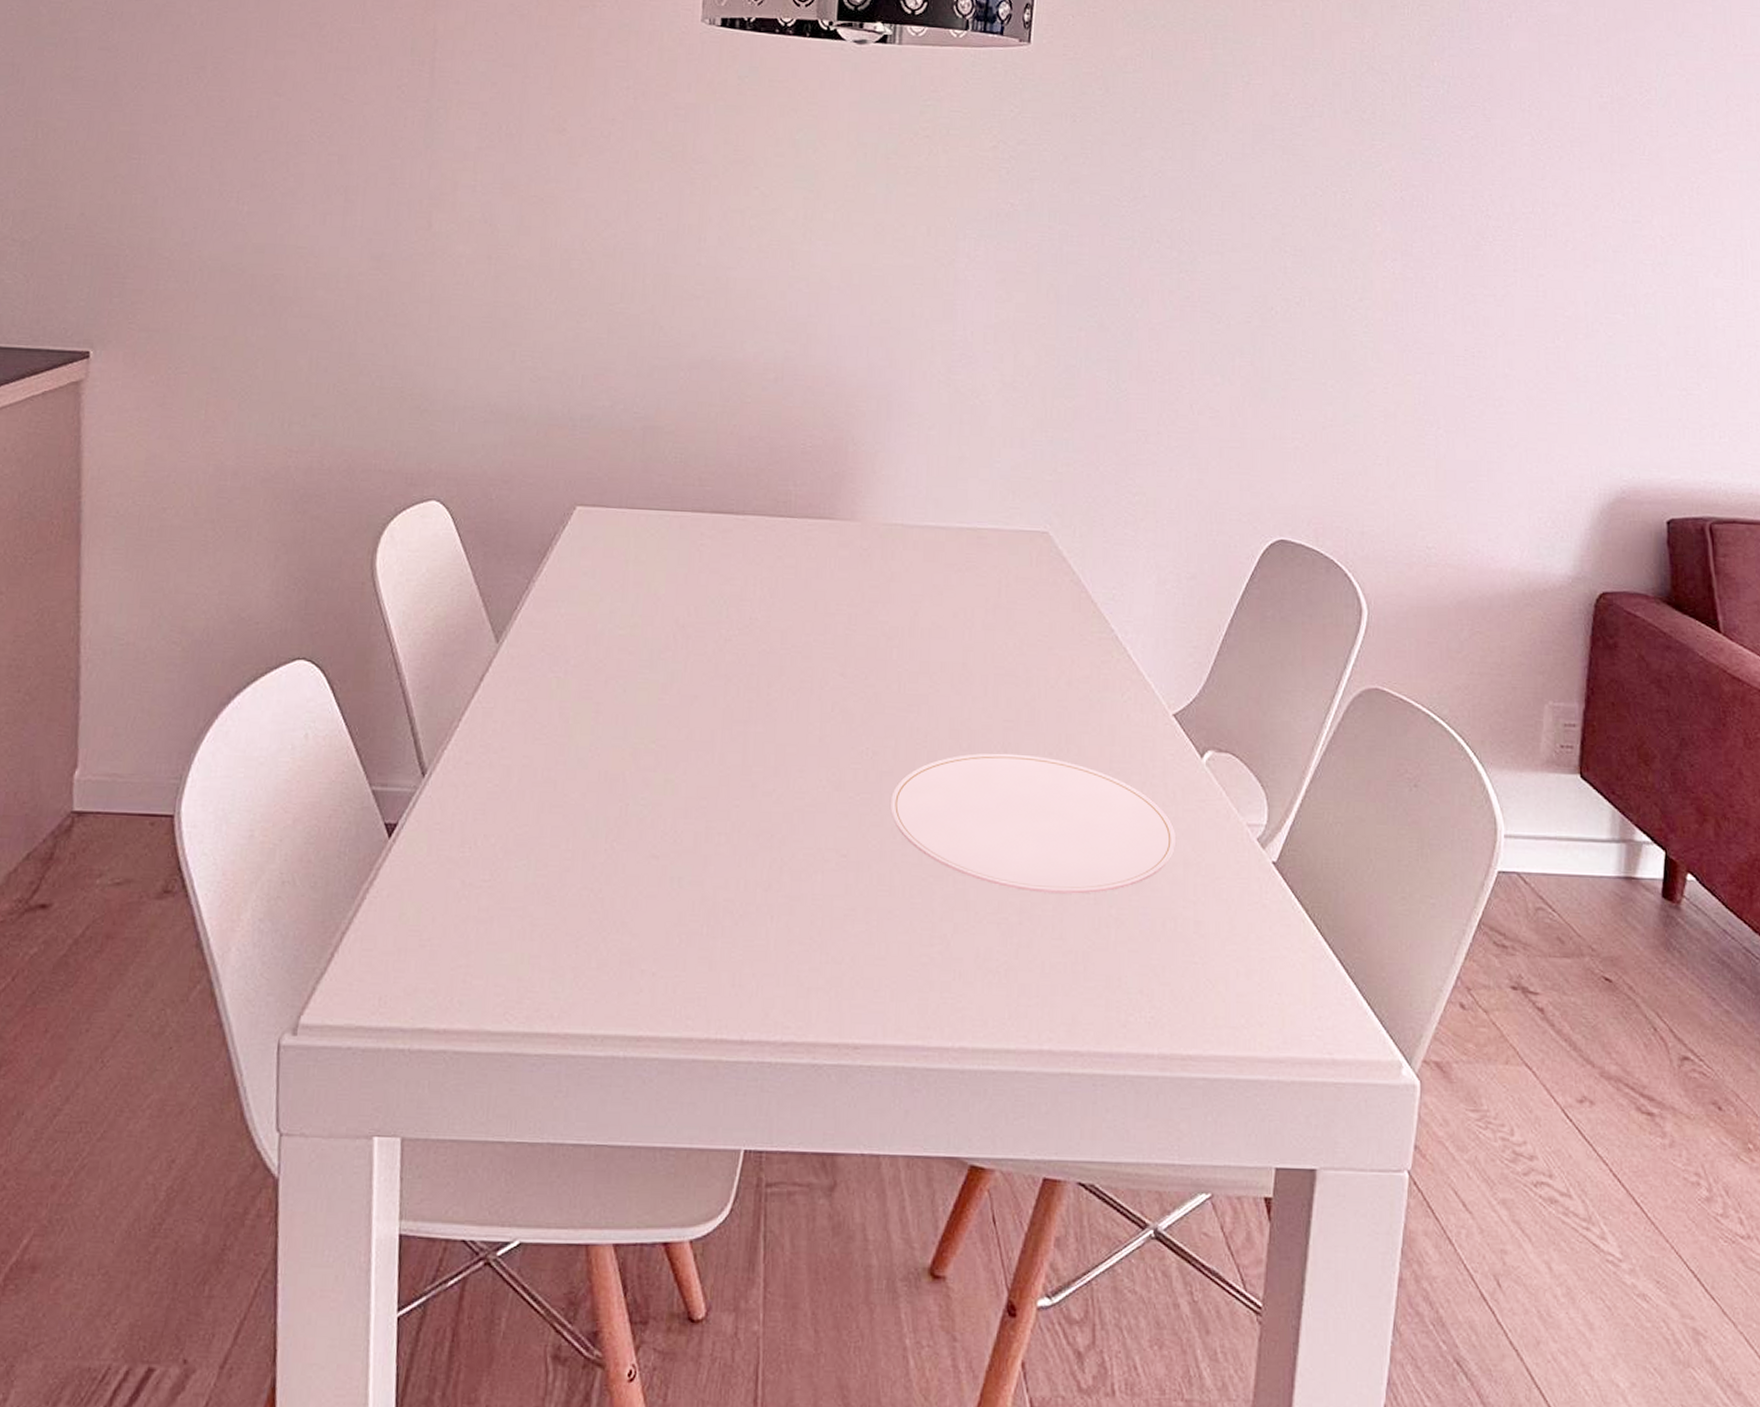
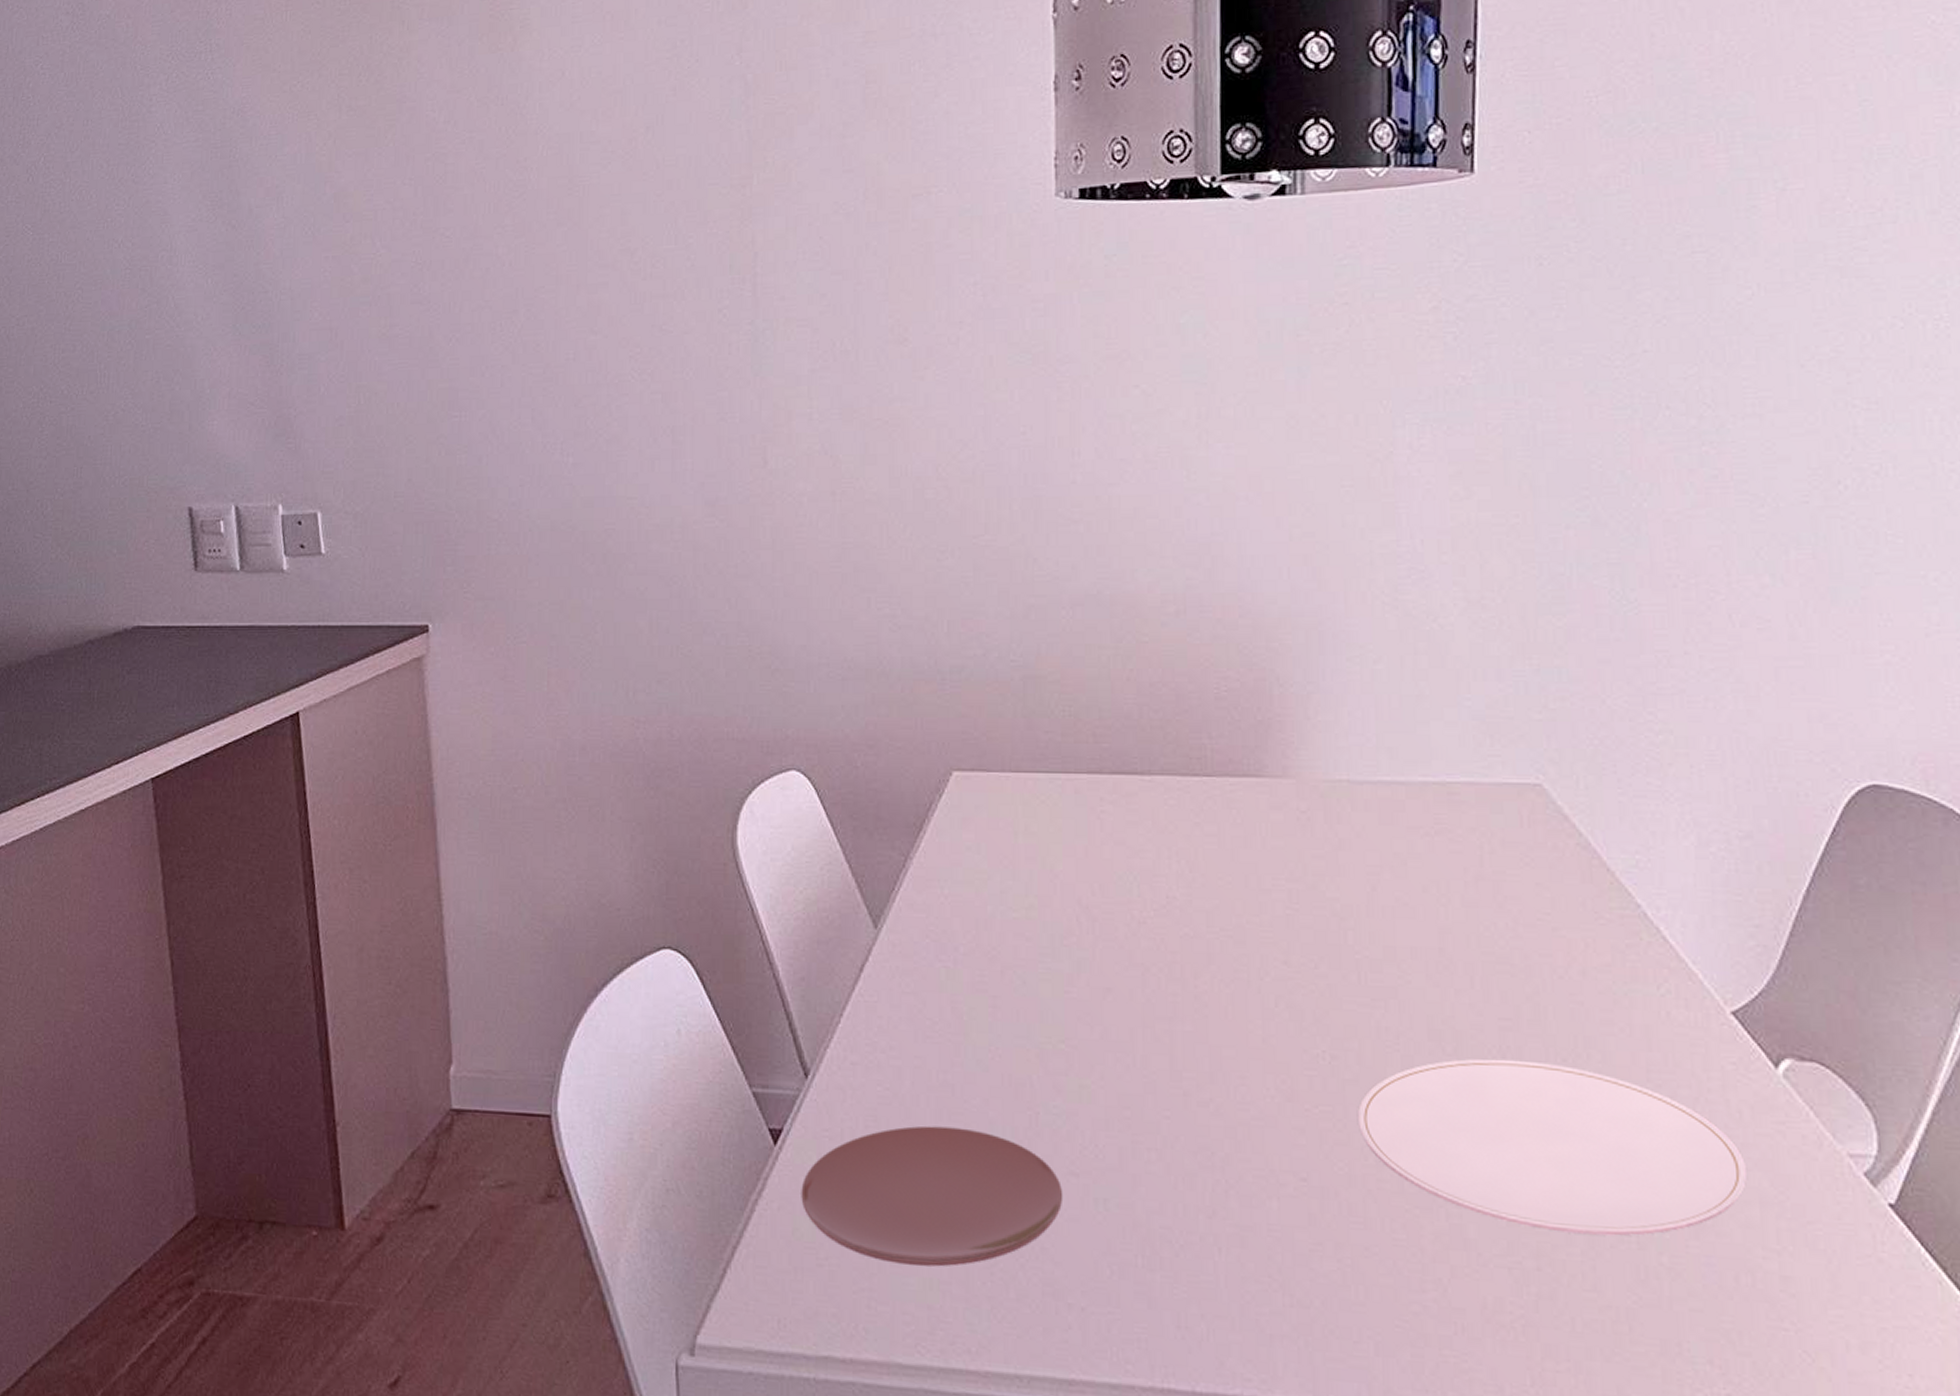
plate: none [409,817,644,943] -> present [801,1125,1063,1267]

